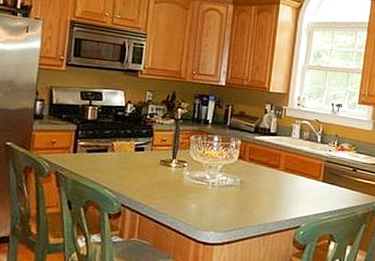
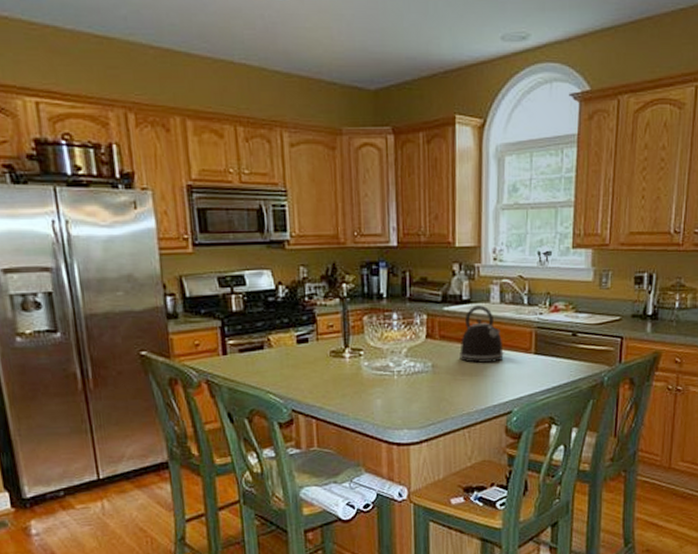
kettle: none [263,138,298,185] -> present [459,305,504,363]

